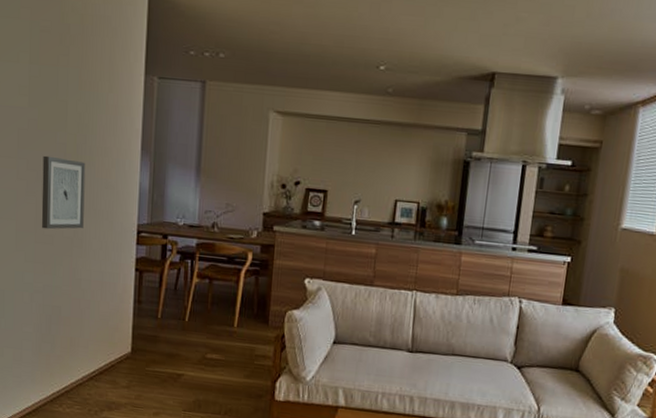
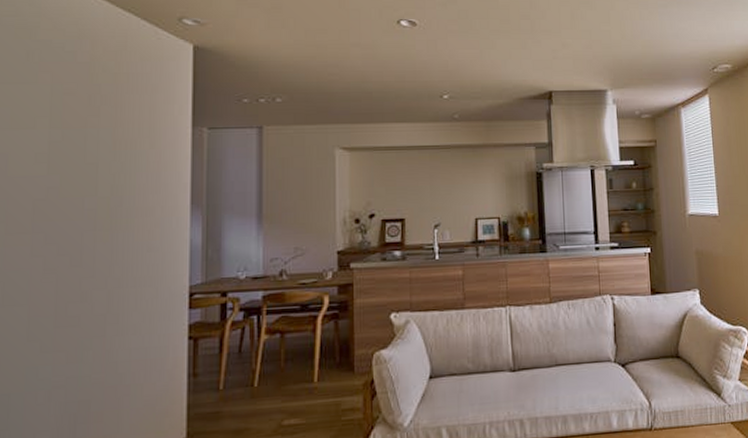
wall art: present [41,155,86,230] -> none [63,225,122,310]

